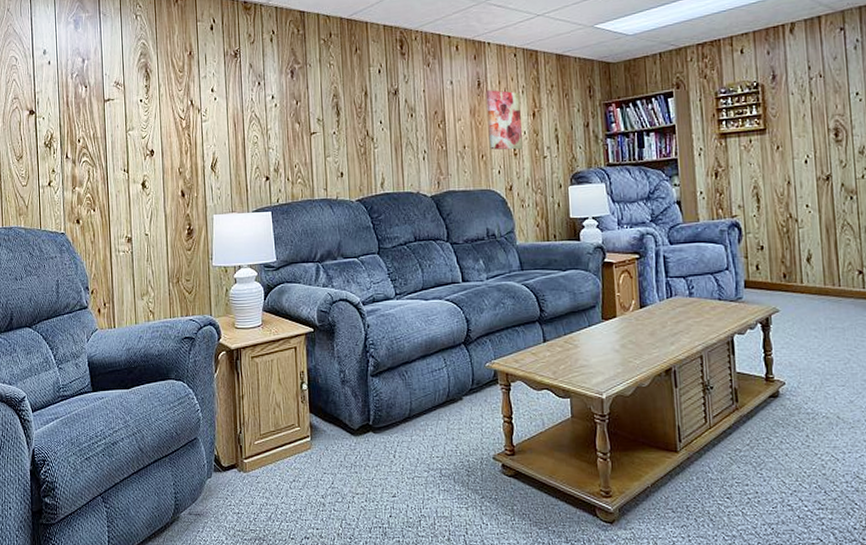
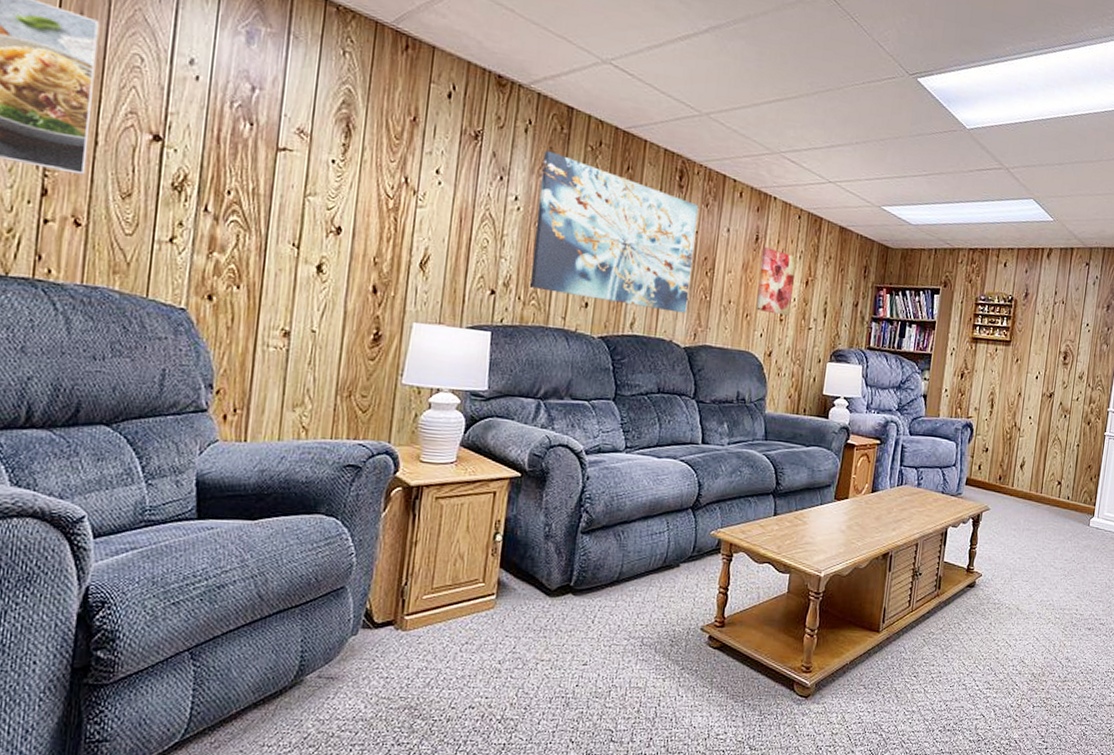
wall art: none [288,51,427,169] -> present [530,150,698,314]

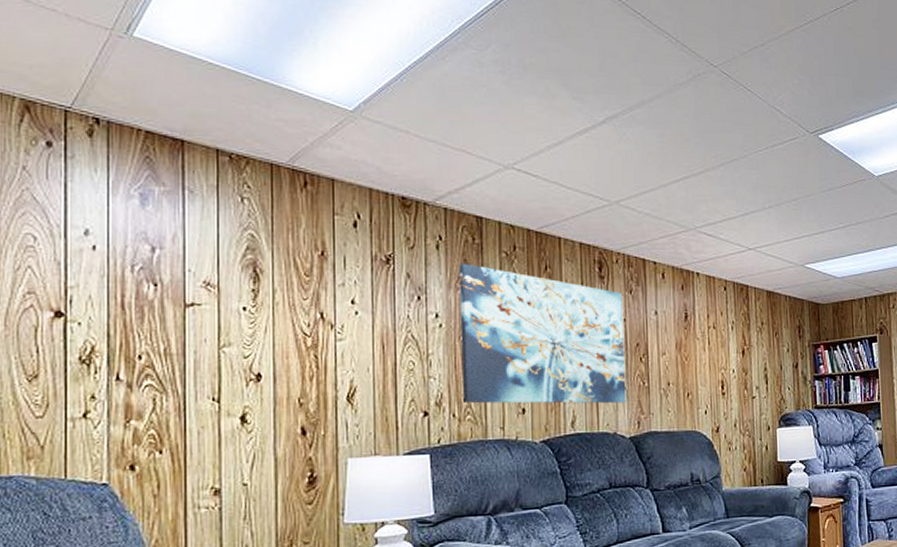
wall art: present [755,247,796,316] -> none [693,324,731,389]

